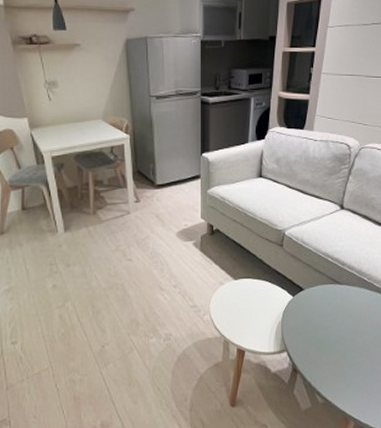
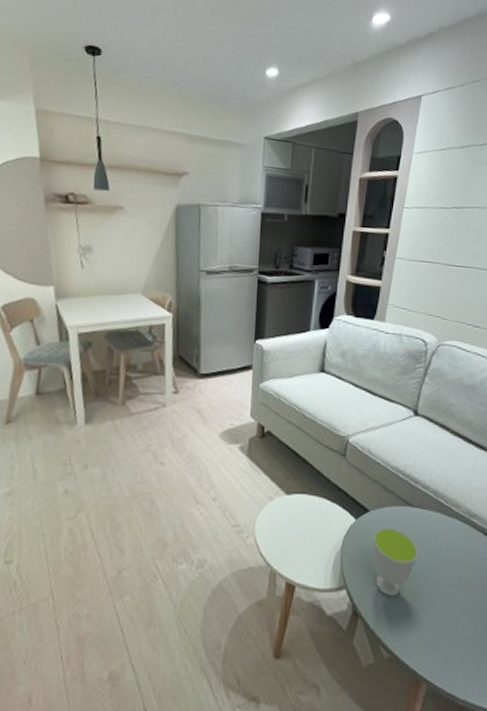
cup: none [308,303,346,356] -> present [373,529,418,596]

